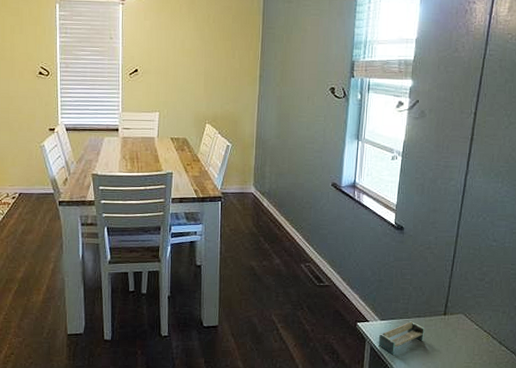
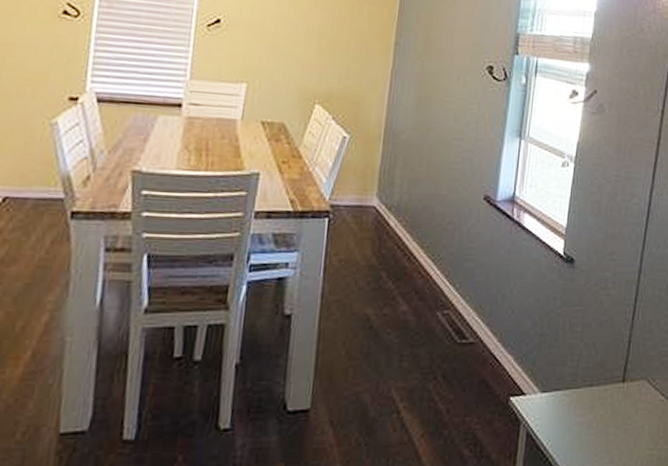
shelf: present [379,320,425,355] -> none [537,391,599,443]

